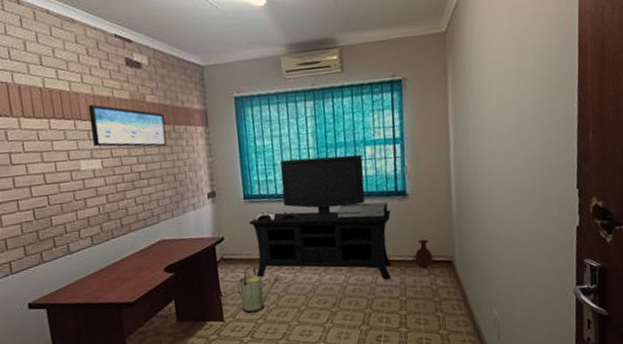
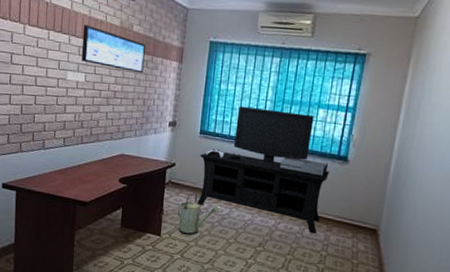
vase: present [412,239,436,269] -> none [340,204,362,231]

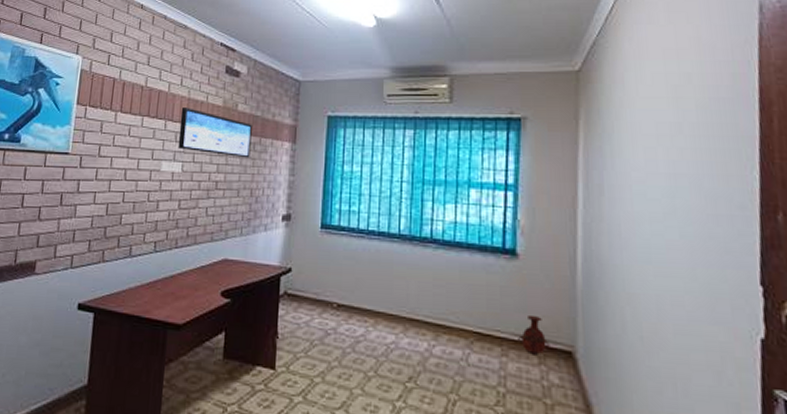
watering can: present [177,193,220,236] -> none [296,308,352,369]
media console: present [196,106,329,234] -> none [320,190,494,361]
vase: none [340,204,362,231] -> present [518,316,550,355]

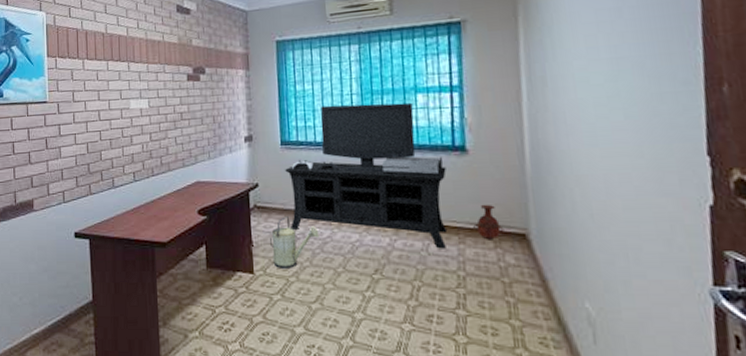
wall art: present [177,107,252,158] -> none [141,48,209,89]
watering can: none [296,308,352,369] -> present [269,216,319,270]
media console: none [320,190,494,361] -> present [284,102,448,249]

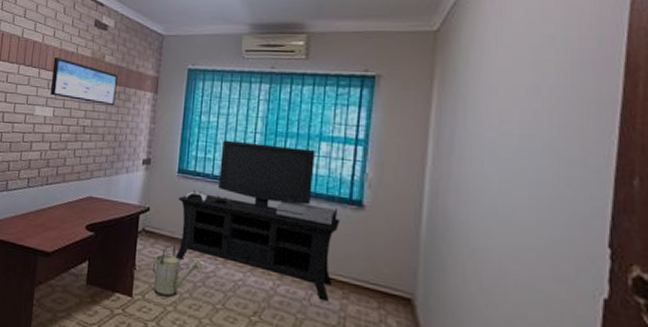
wall art: none [141,48,209,89] -> present [50,57,118,106]
vase: present [473,205,504,240] -> none [359,263,390,300]

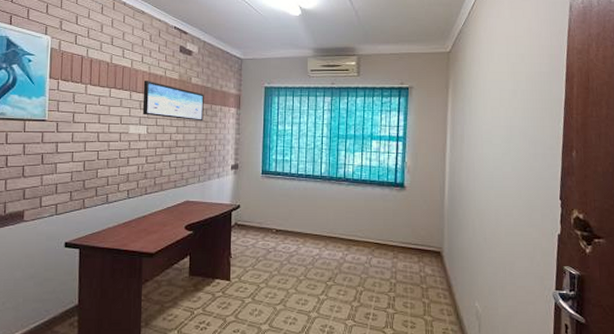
watering can: present [152,244,203,298] -> none [245,233,287,278]
media console: present [174,140,340,302] -> none [263,144,389,262]

